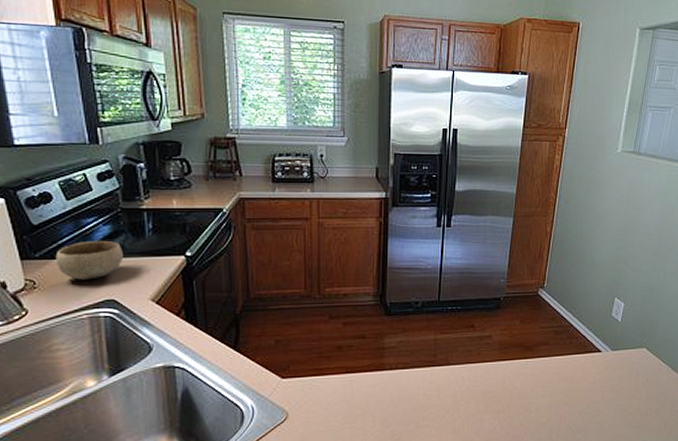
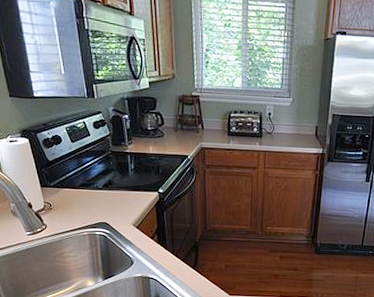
bowl: present [55,240,123,280] -> none [64,175,112,206]

